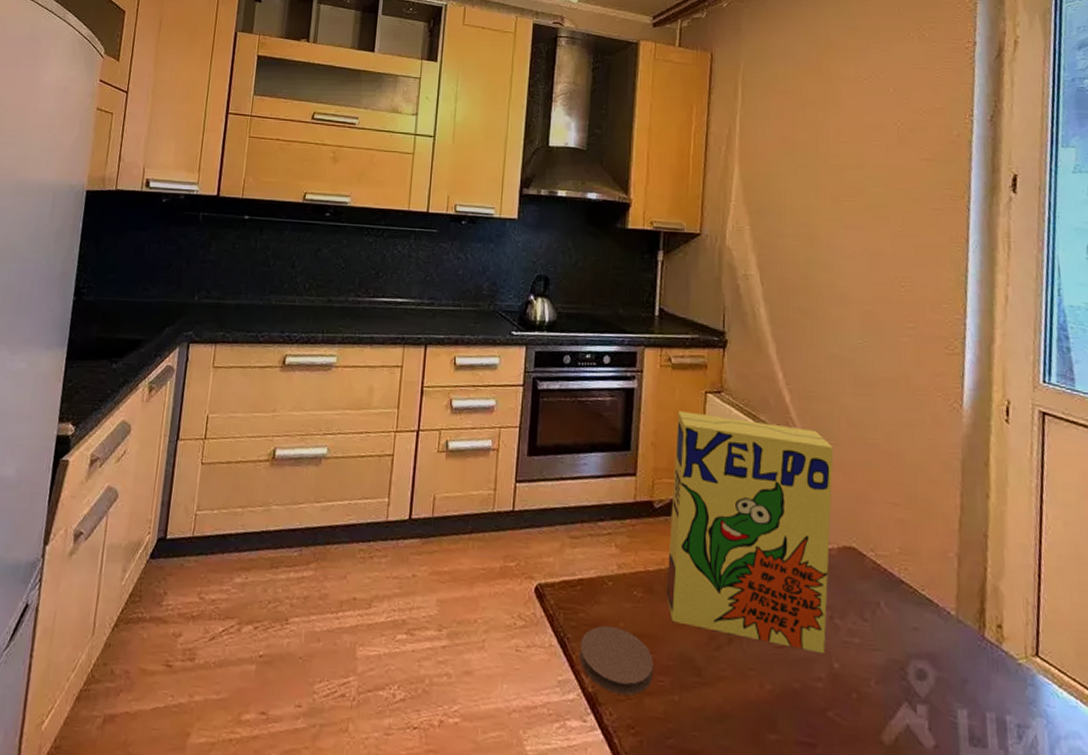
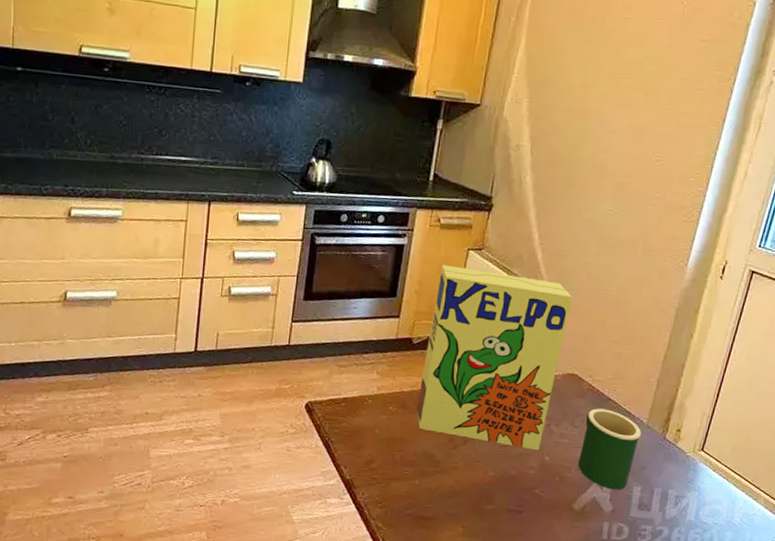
coaster: present [580,626,653,695] -> none [340,432,401,481]
mug: none [877,594,952,715] -> present [578,408,641,490]

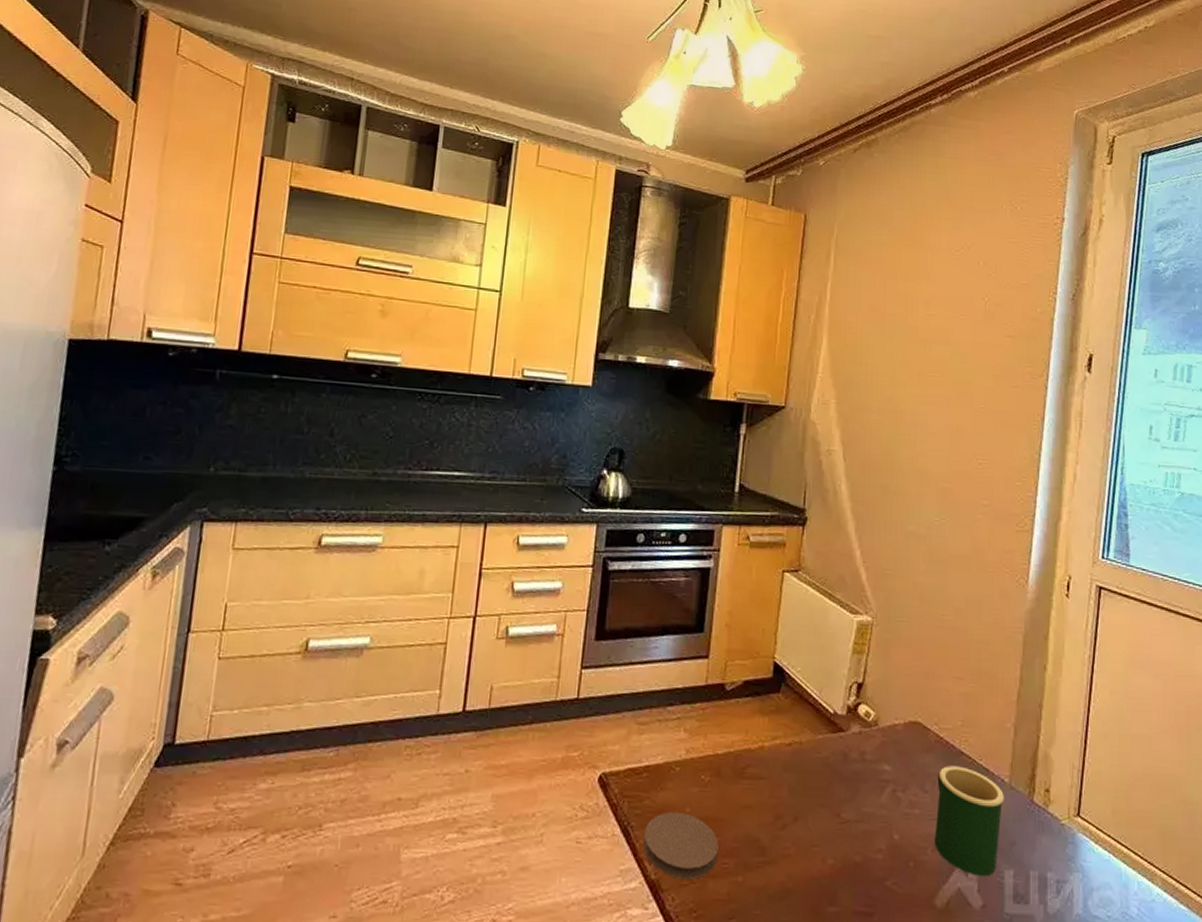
coaster: none [340,432,401,481] -> present [643,812,719,879]
cereal box: present [416,265,573,451] -> none [734,591,906,827]

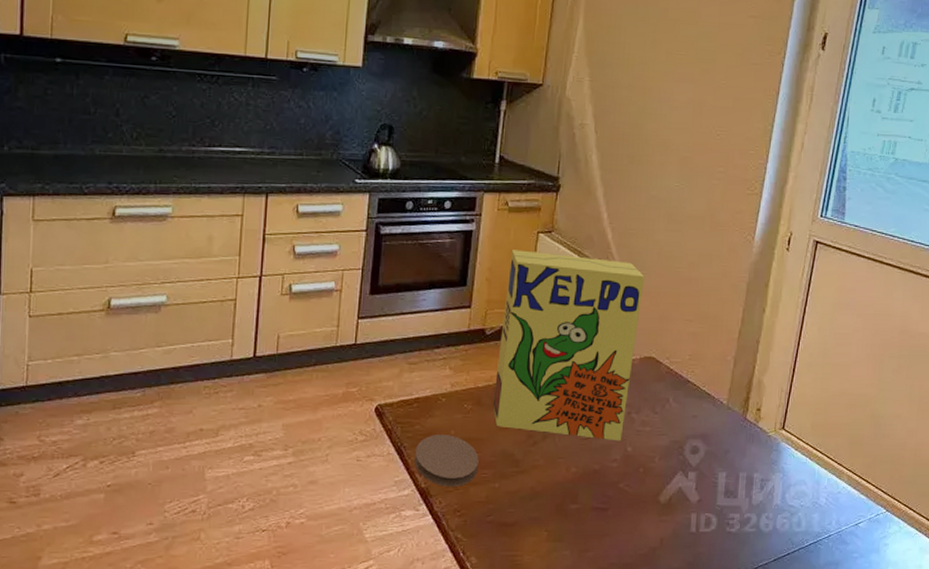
cereal box: none [734,591,906,827] -> present [492,250,645,441]
mug: present [934,766,1004,876] -> none [661,392,722,478]

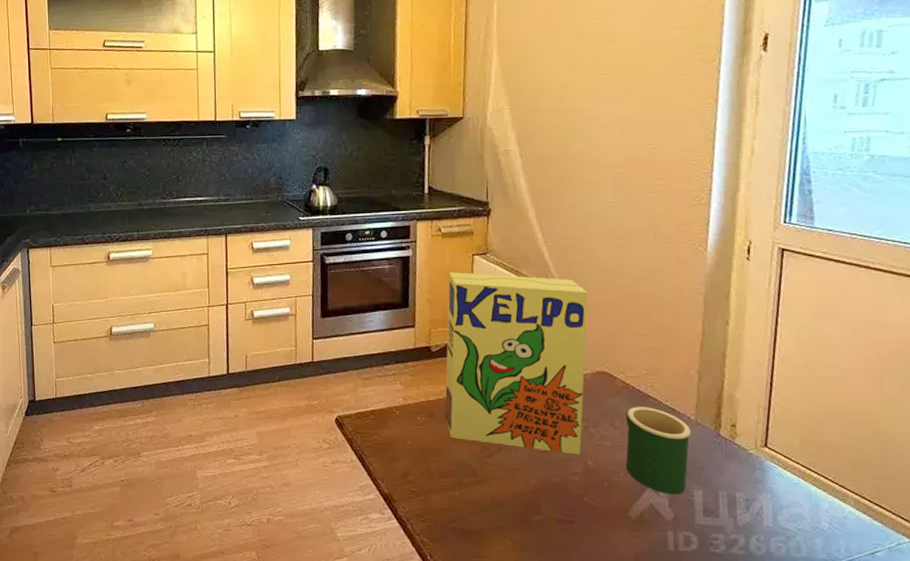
coaster: present [415,435,479,486] -> none [376,444,437,493]
mug: none [661,392,722,478] -> present [626,406,691,495]

